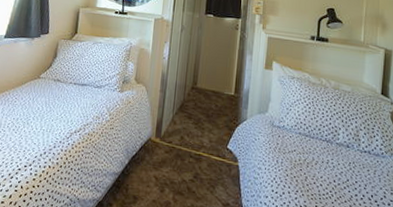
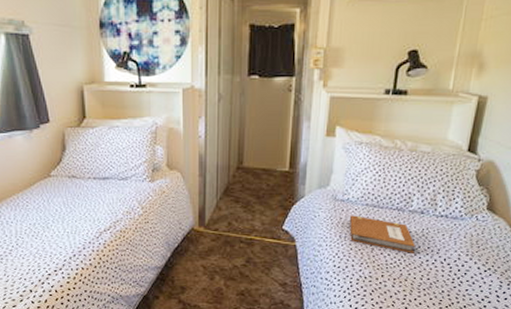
notebook: none [285,142,344,186] -> present [349,215,415,253]

